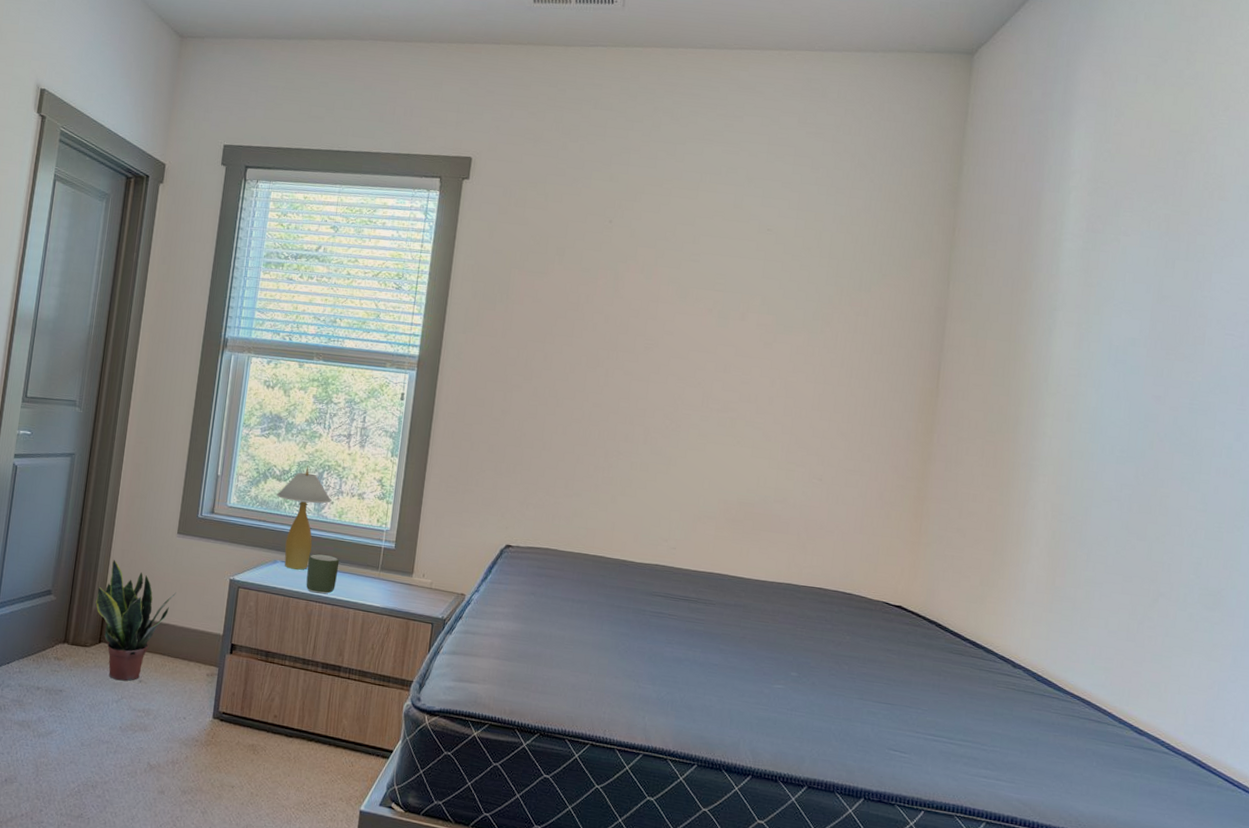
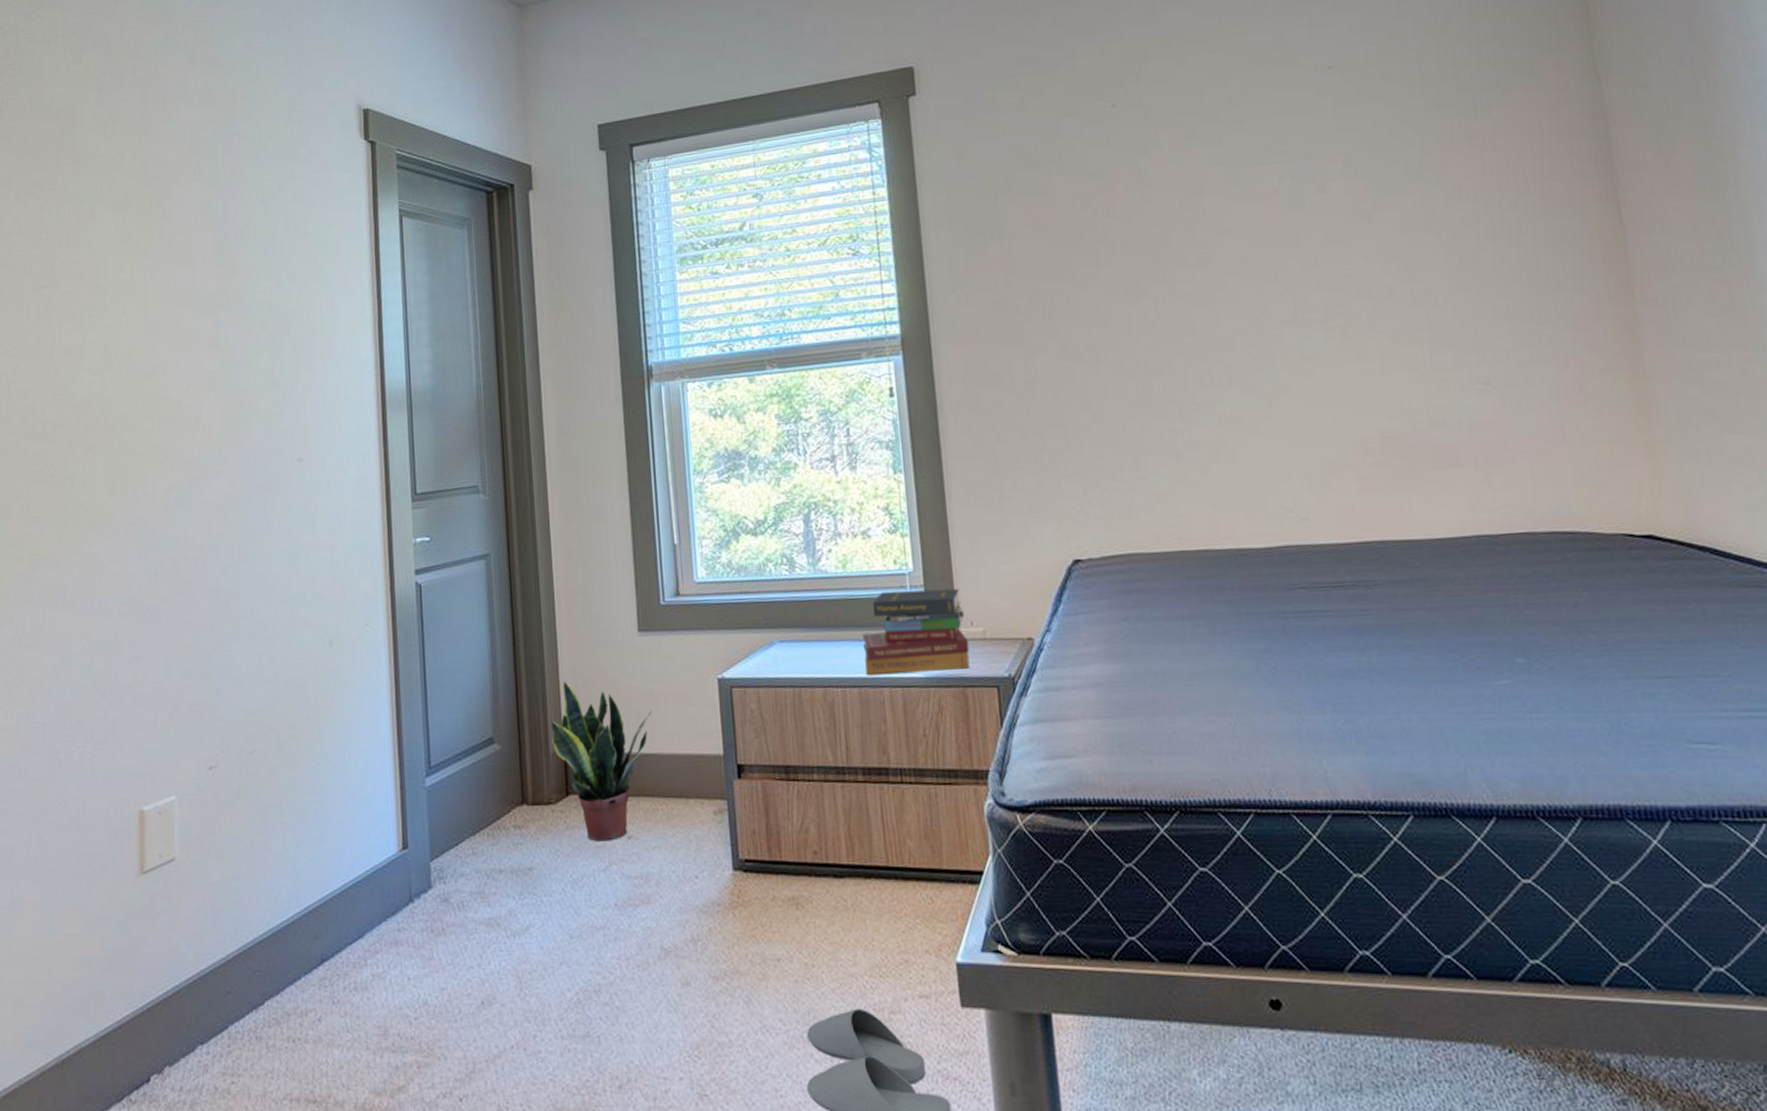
table lamp: present [276,465,332,570] -> none [754,508,828,649]
mug: present [306,554,340,594] -> none [813,621,858,675]
books: none [340,540,420,607] -> present [861,588,970,675]

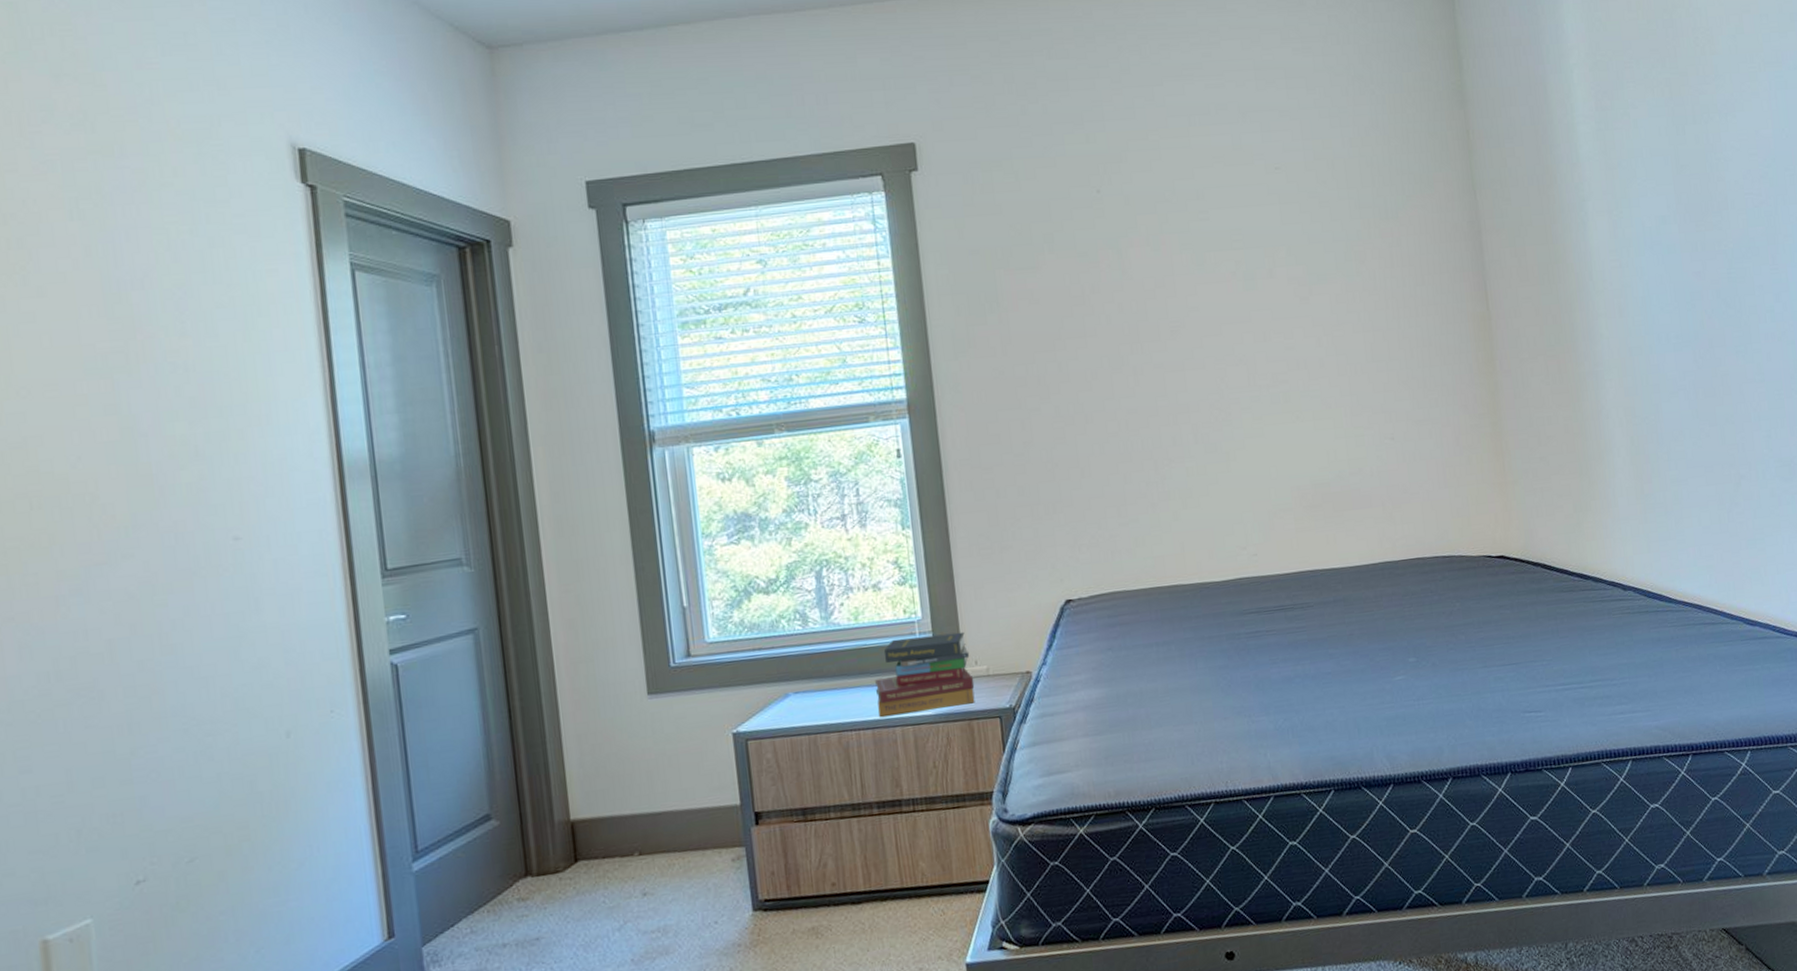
potted plant: present [551,681,653,842] -> none [555,750,666,903]

